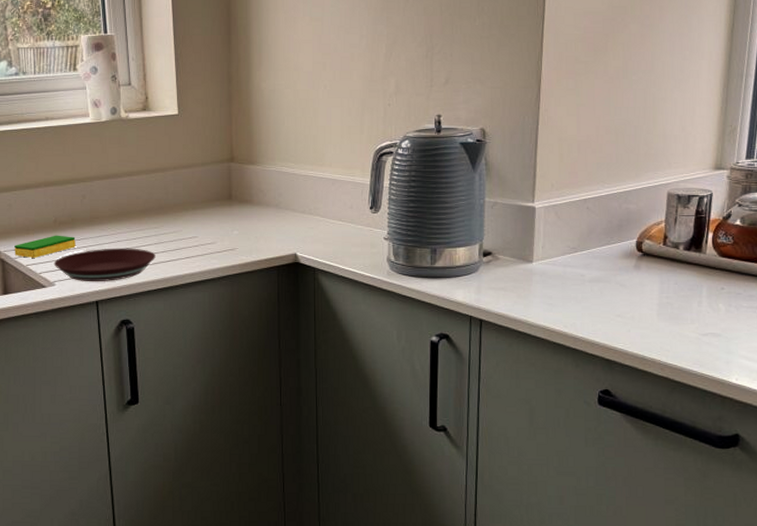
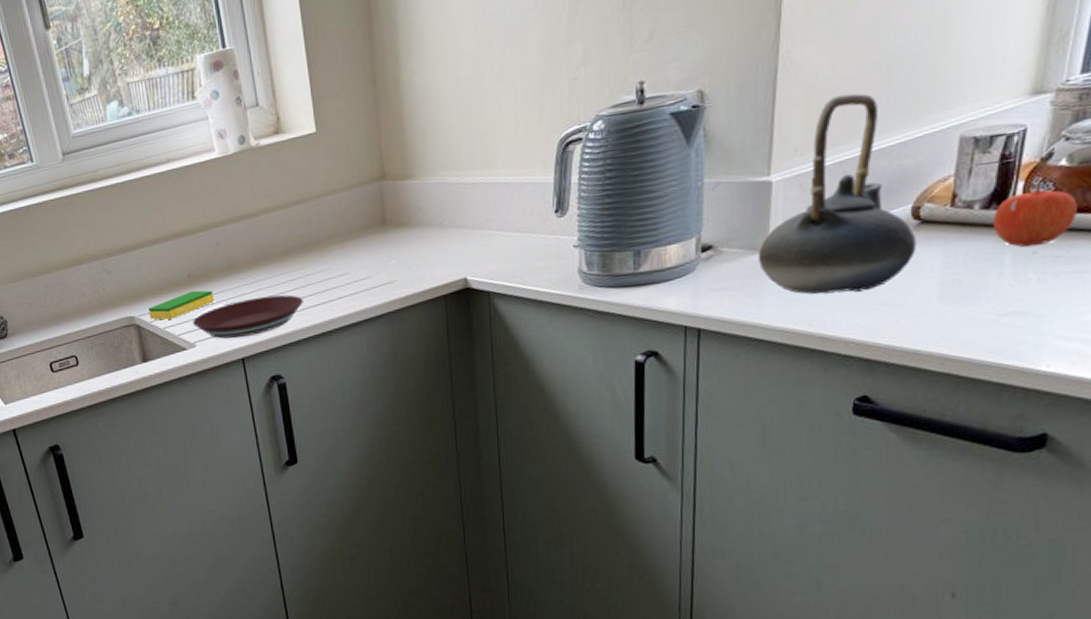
teapot: none [525,148,641,303] -> present [757,93,917,294]
apple: none [692,235,750,284] -> present [992,182,1077,248]

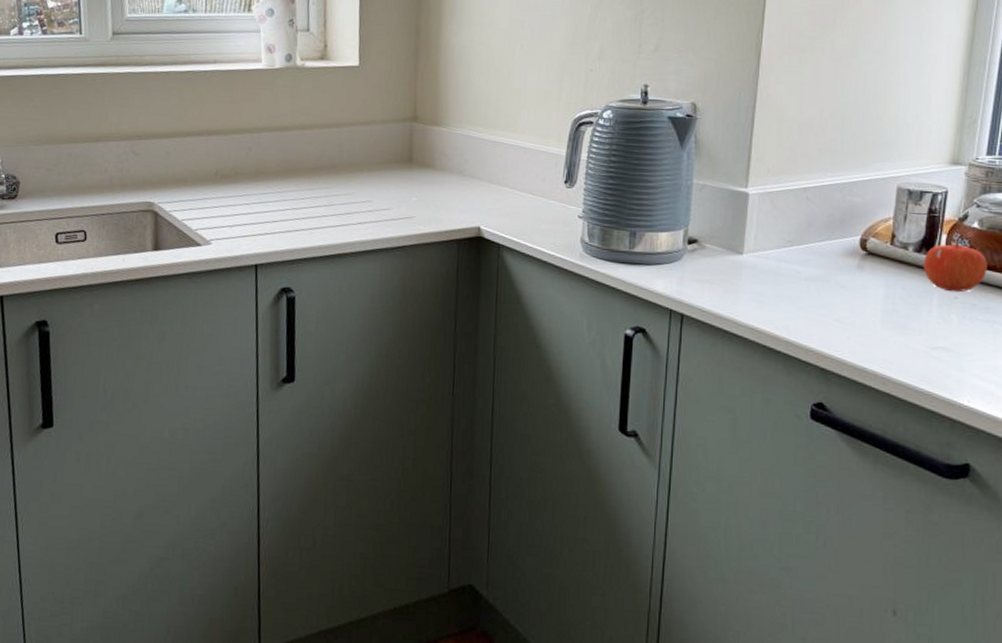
dish sponge: present [148,290,214,320] -> none [169,188,238,213]
plate: present [192,294,303,339] -> none [211,207,324,244]
teapot: present [757,93,917,294] -> none [734,132,864,306]

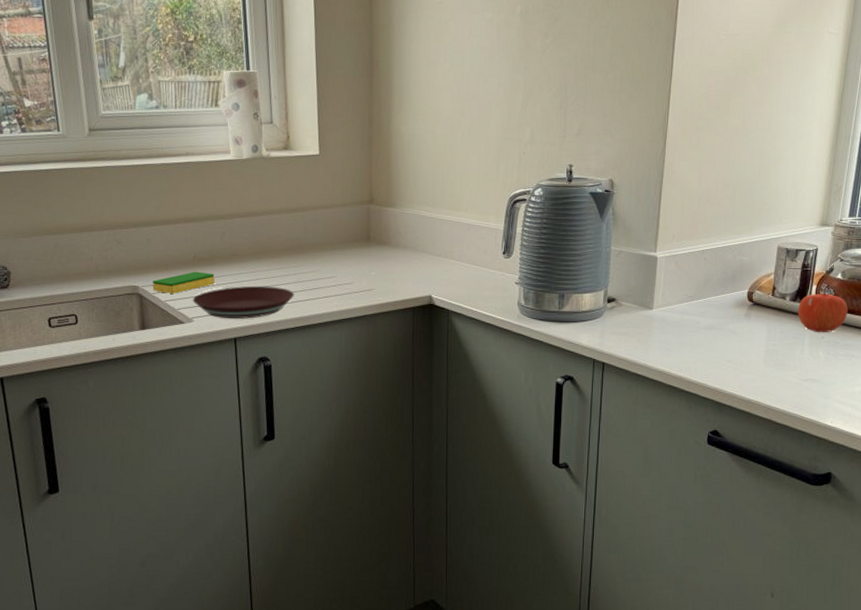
dish sponge: none [169,188,238,213] -> present [153,271,215,294]
plate: none [211,207,324,244] -> present [192,285,294,319]

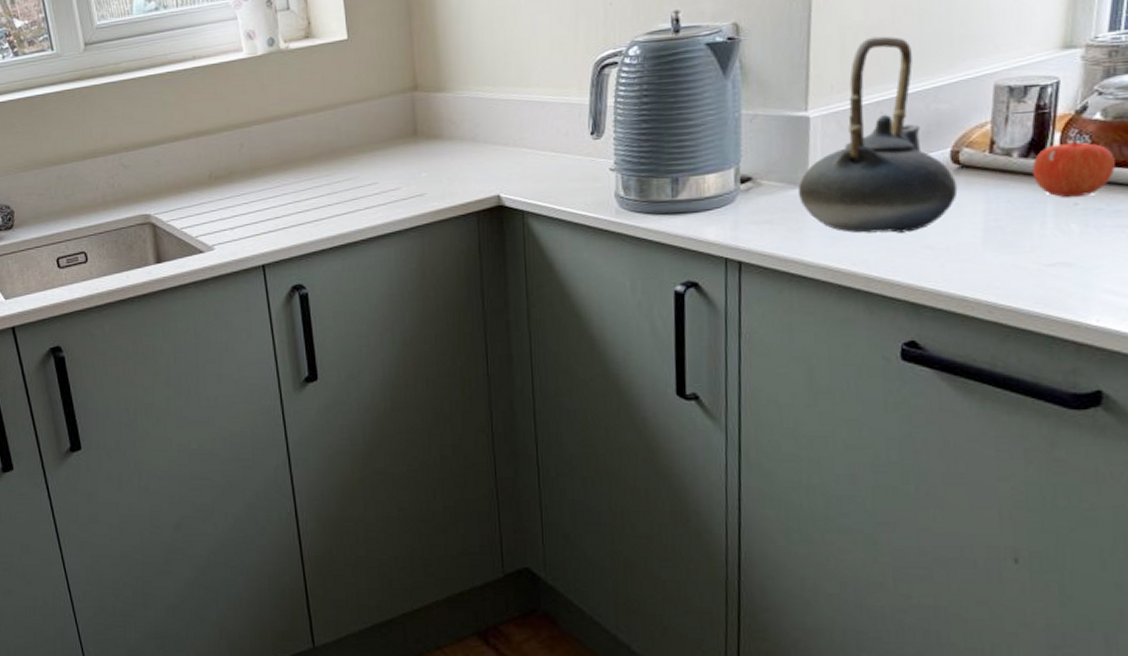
dish sponge: present [153,271,215,294] -> none [166,191,235,220]
plate: present [192,285,294,319] -> none [211,201,329,243]
teapot: none [646,202,751,350] -> present [797,36,958,233]

